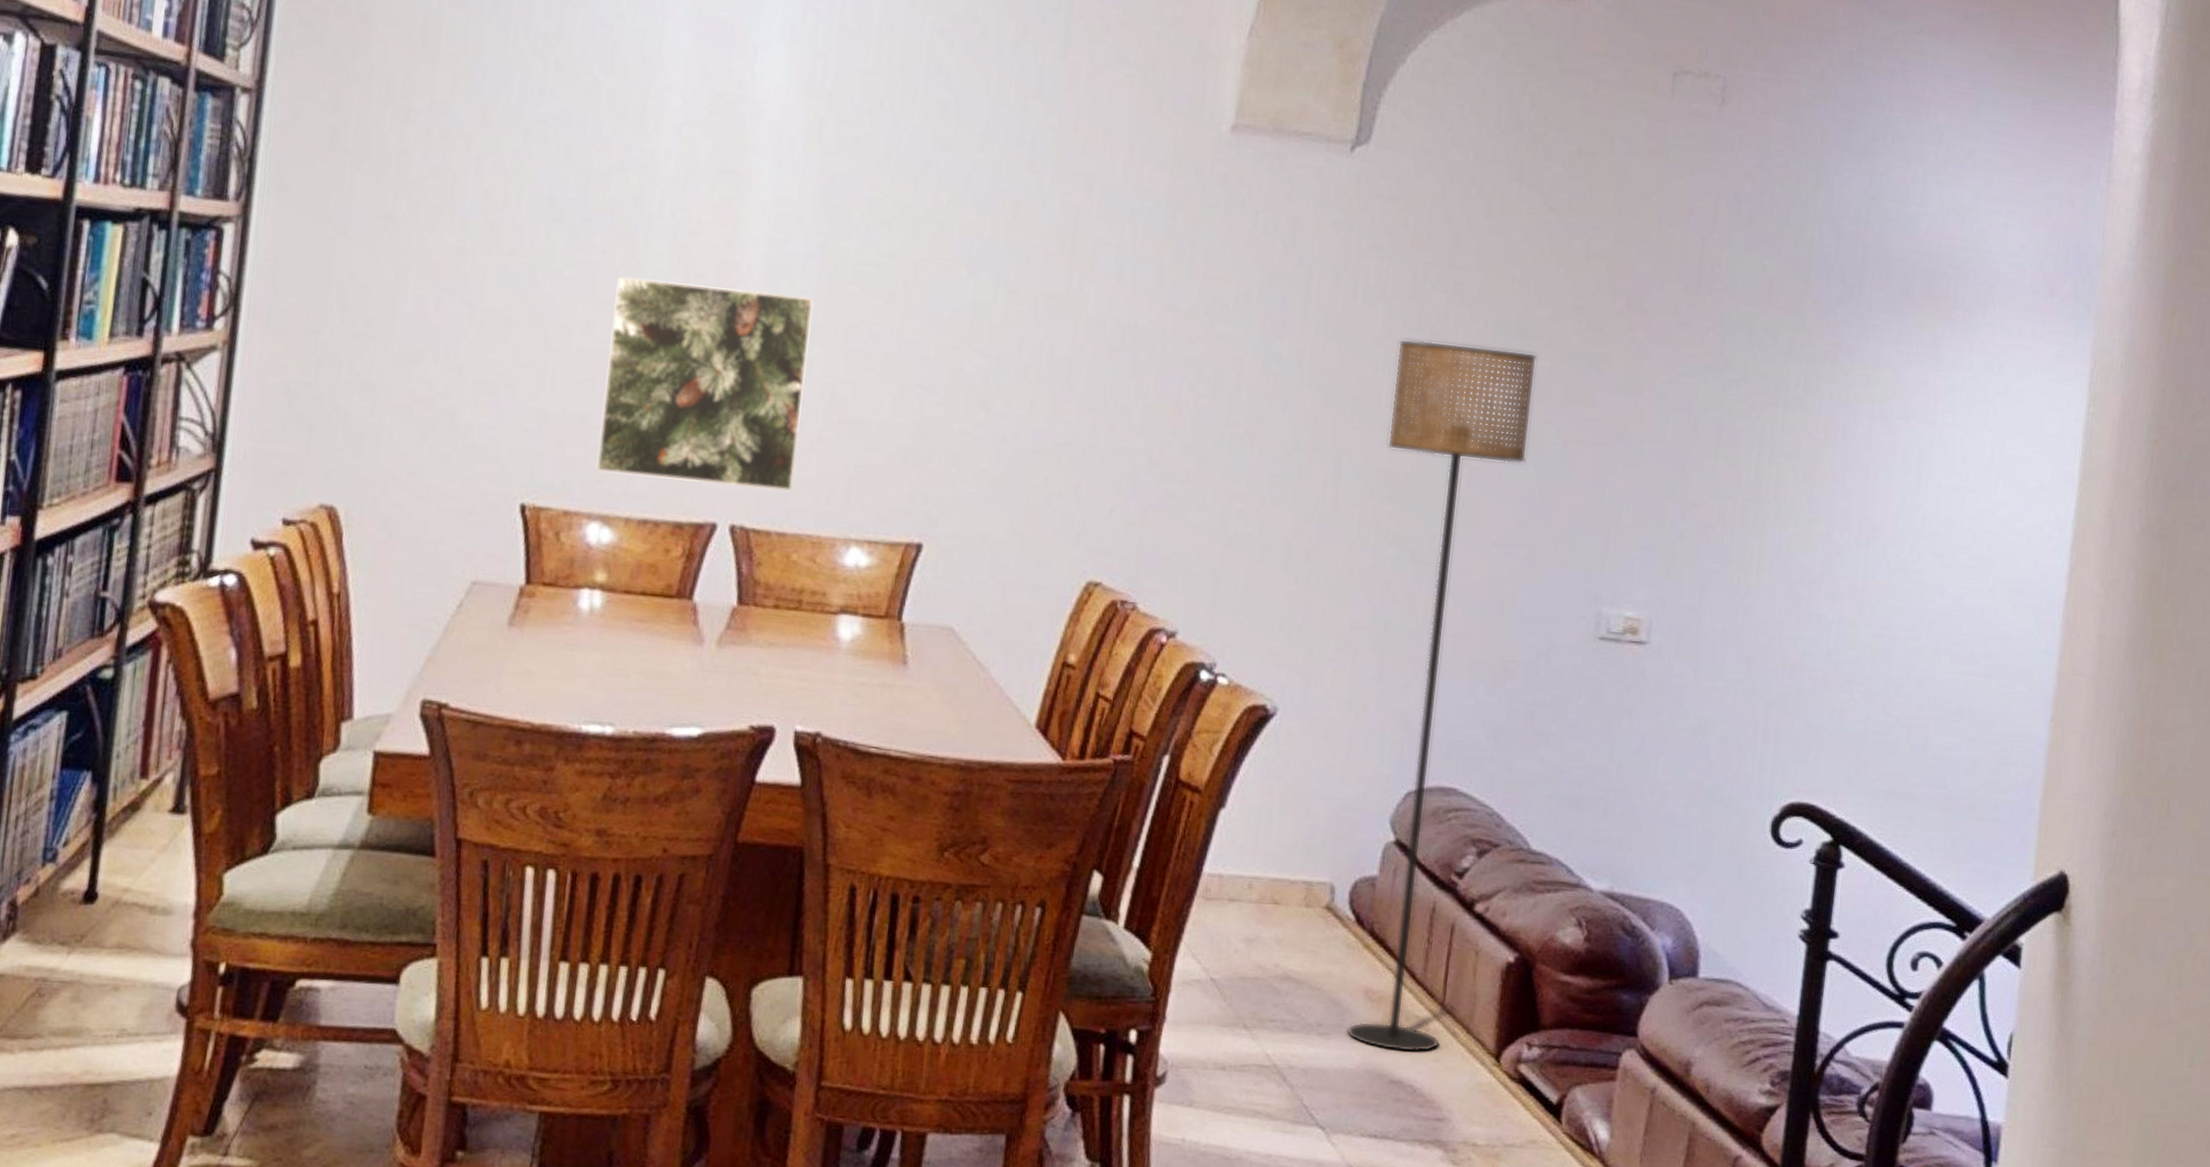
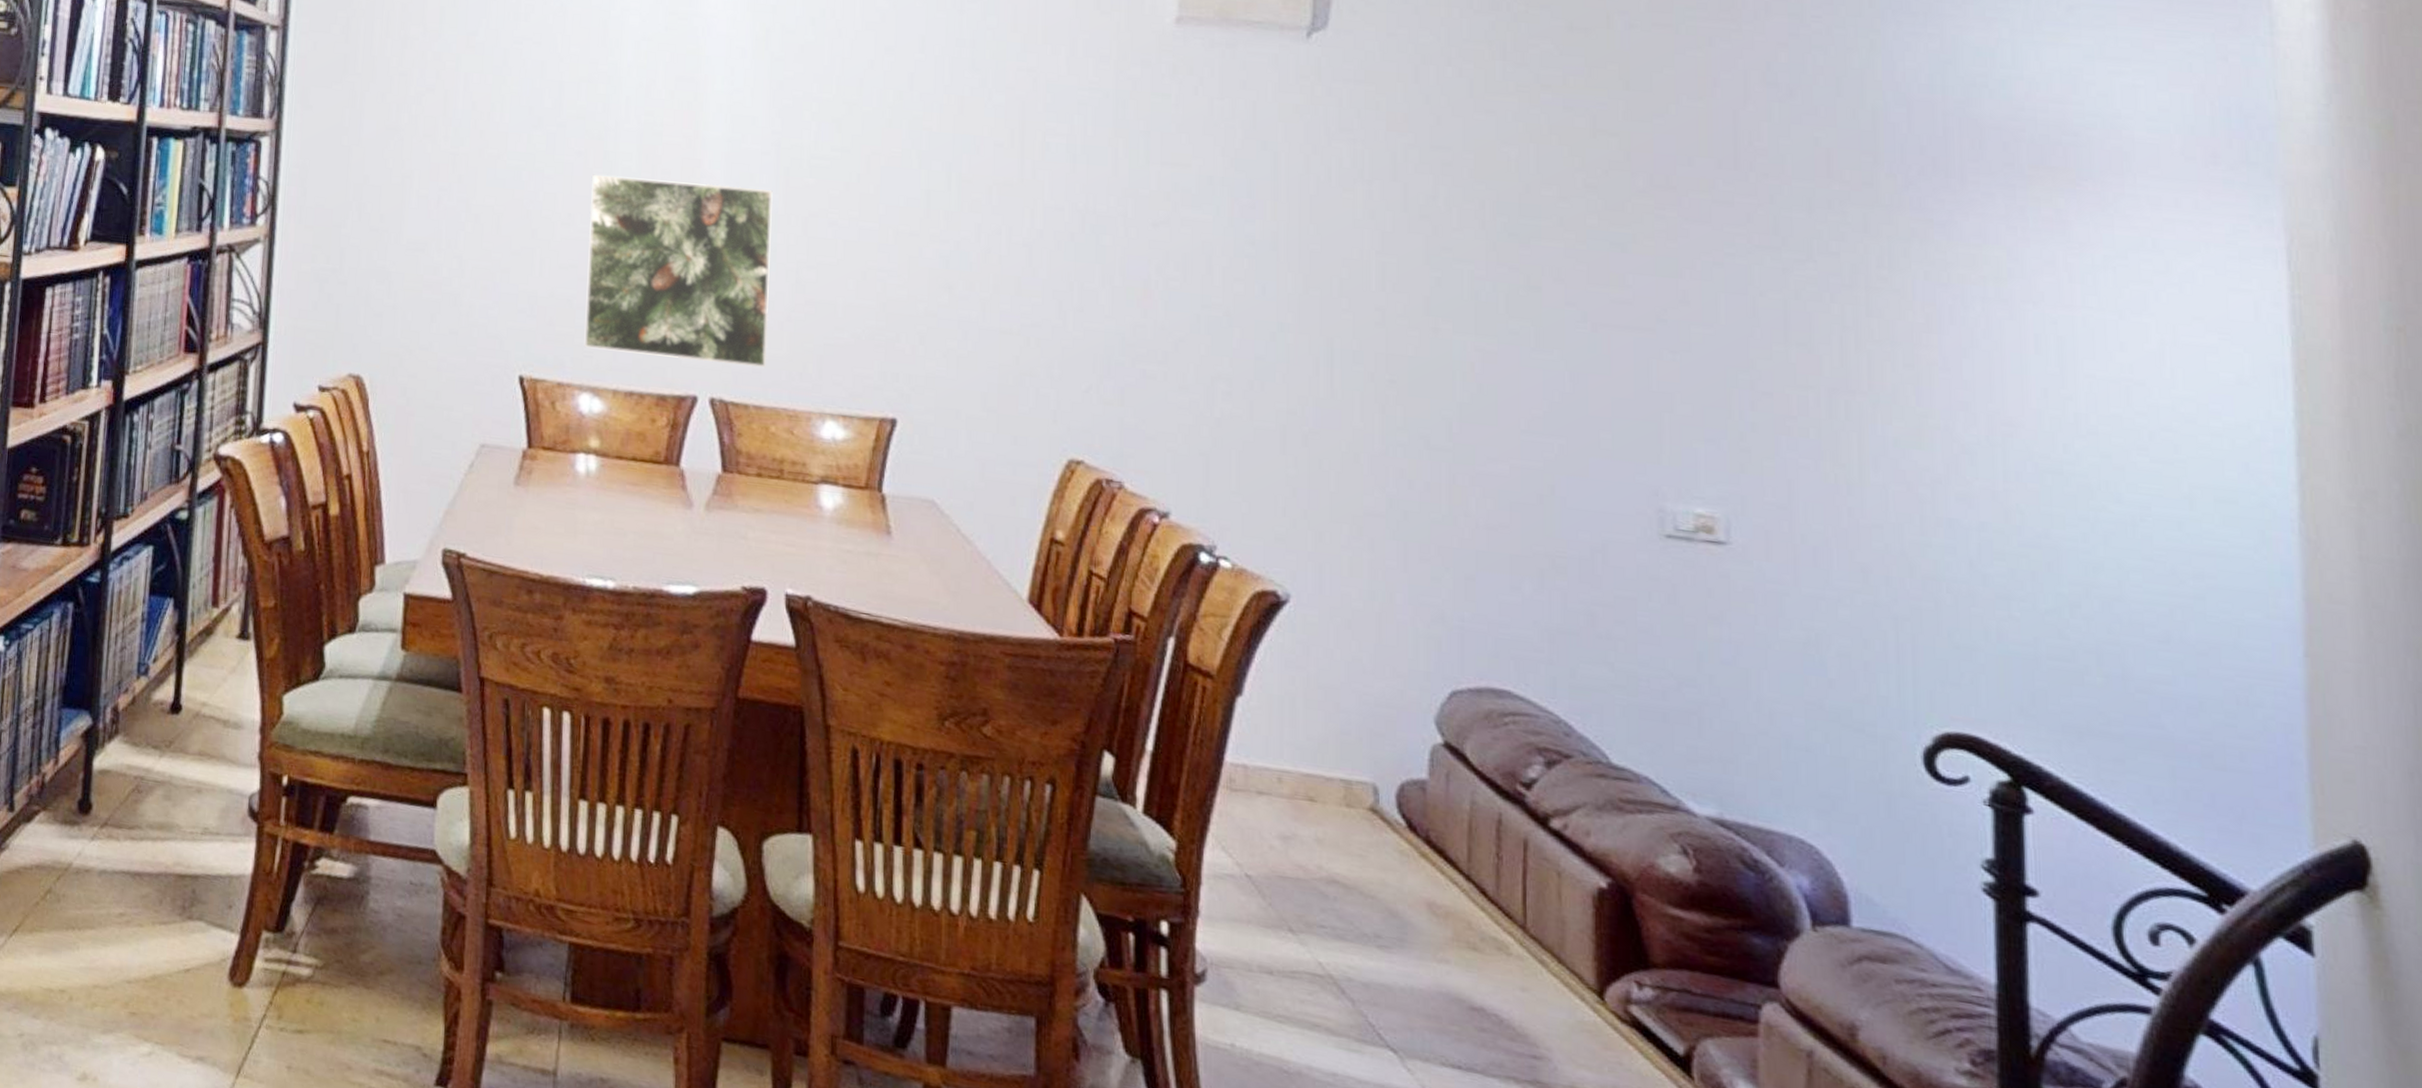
floor lamp: present [1346,338,1538,1053] -> none [1383,220,1549,980]

